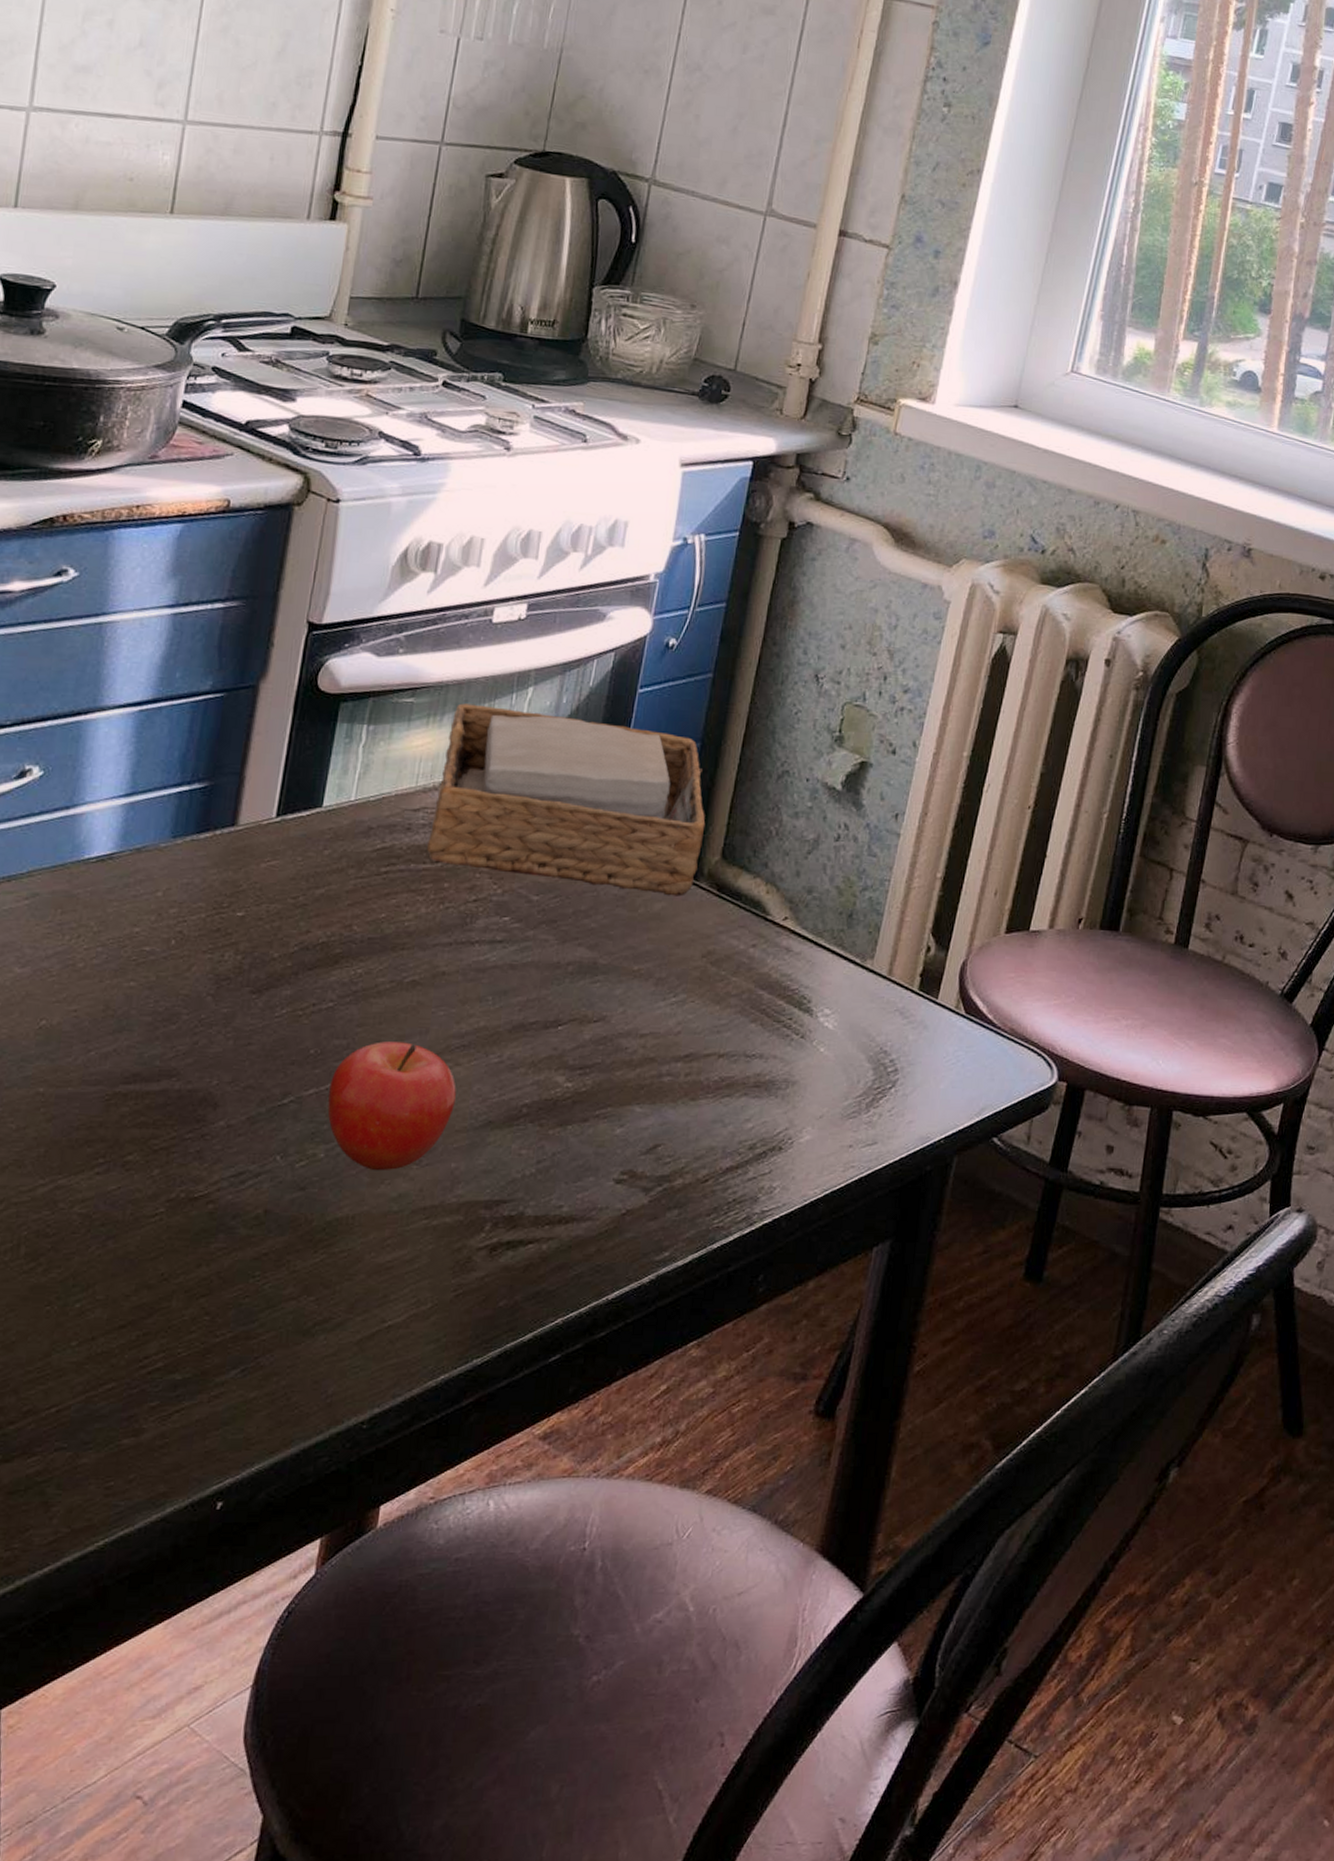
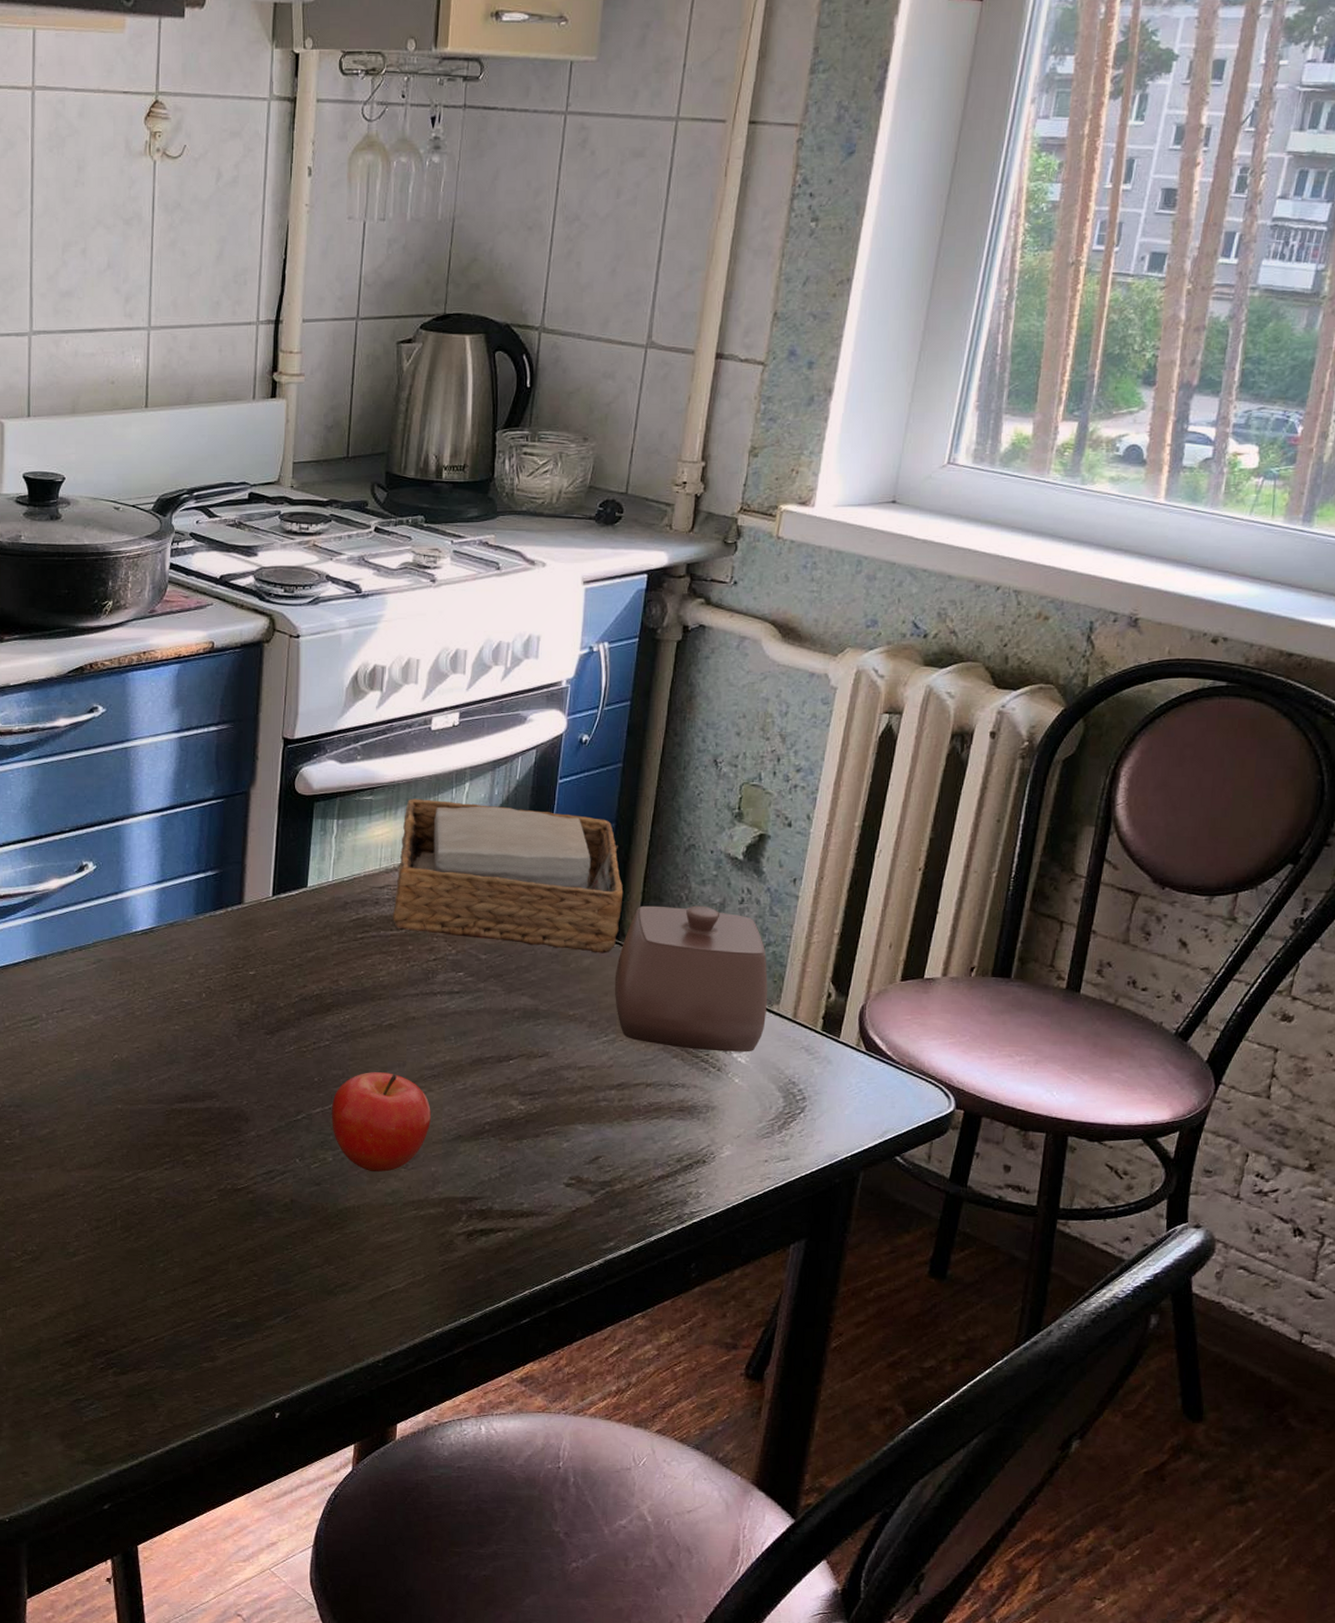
sugar bowl: none [687,840,862,1016] -> present [614,905,768,1052]

